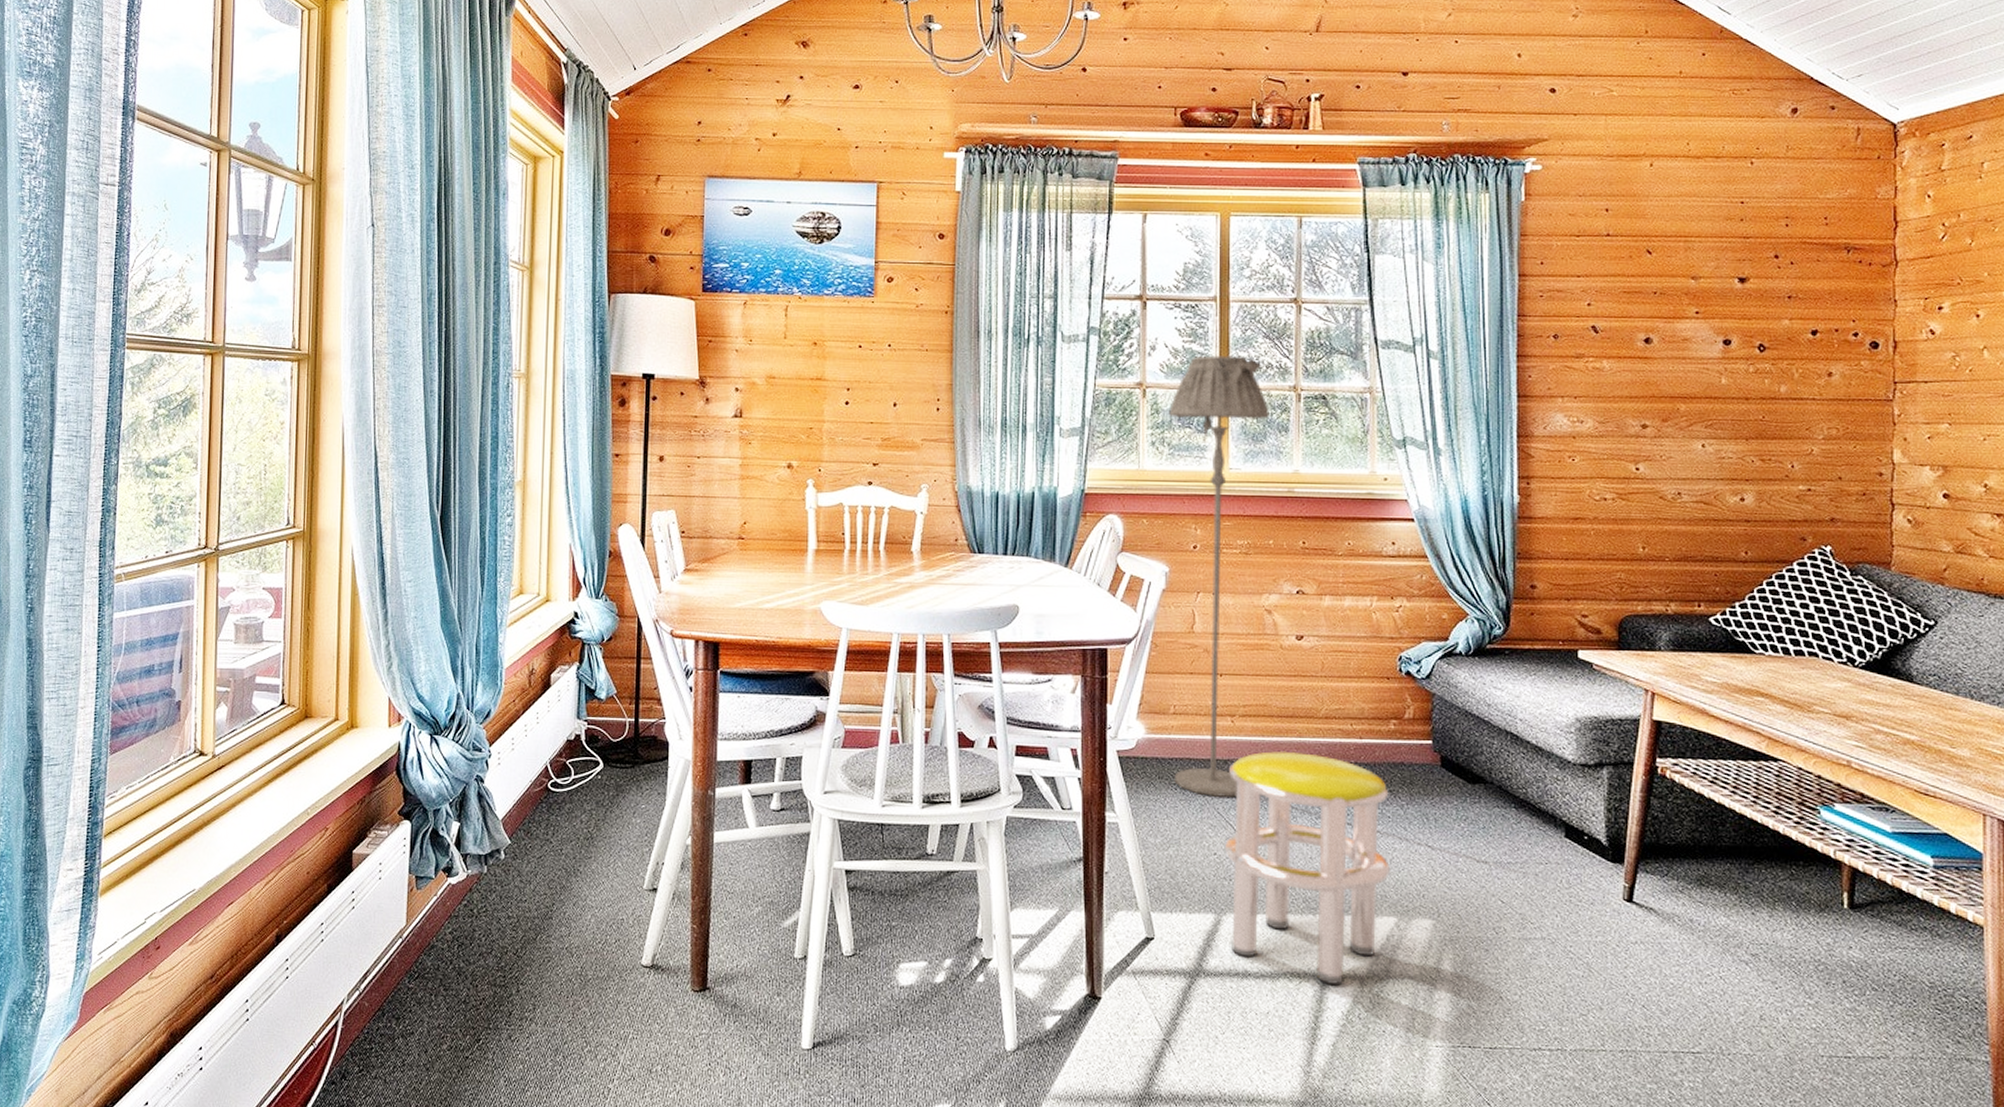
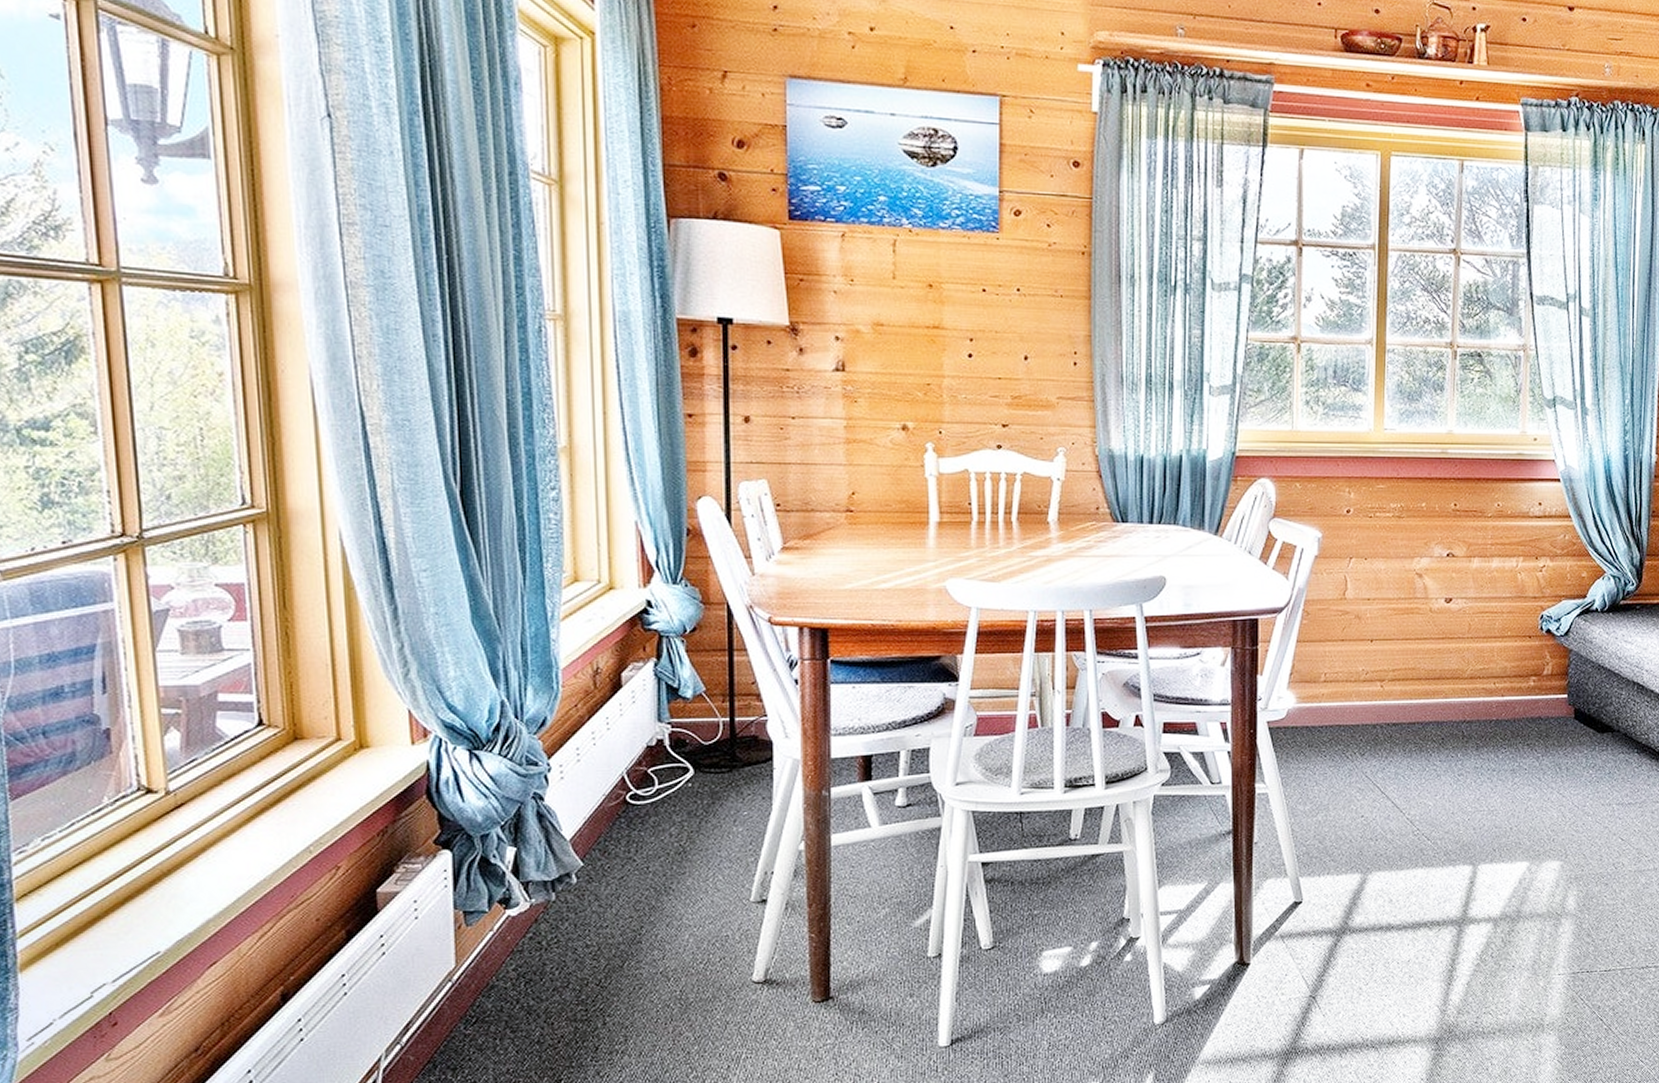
floor lamp: present [1169,355,1269,798] -> none [1324,308,1426,762]
stool: present [1224,750,1390,984] -> none [1371,712,1526,929]

